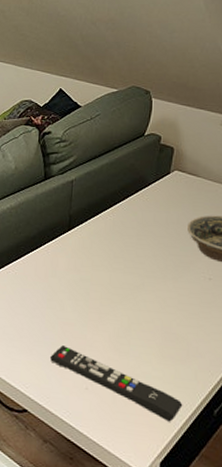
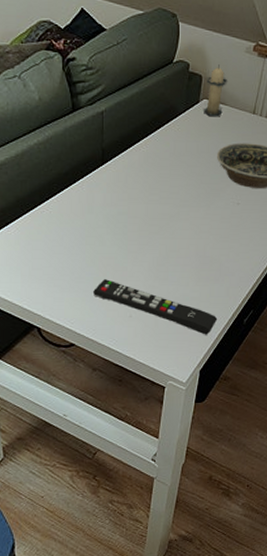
candle: none [174,137,202,189] -> present [204,64,228,117]

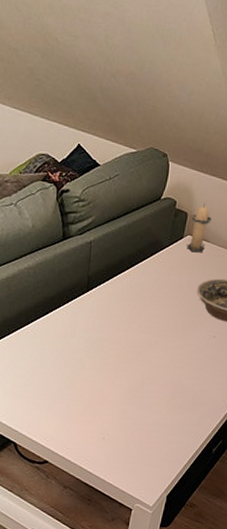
remote control: present [93,279,218,335] -> none [70,401,187,462]

